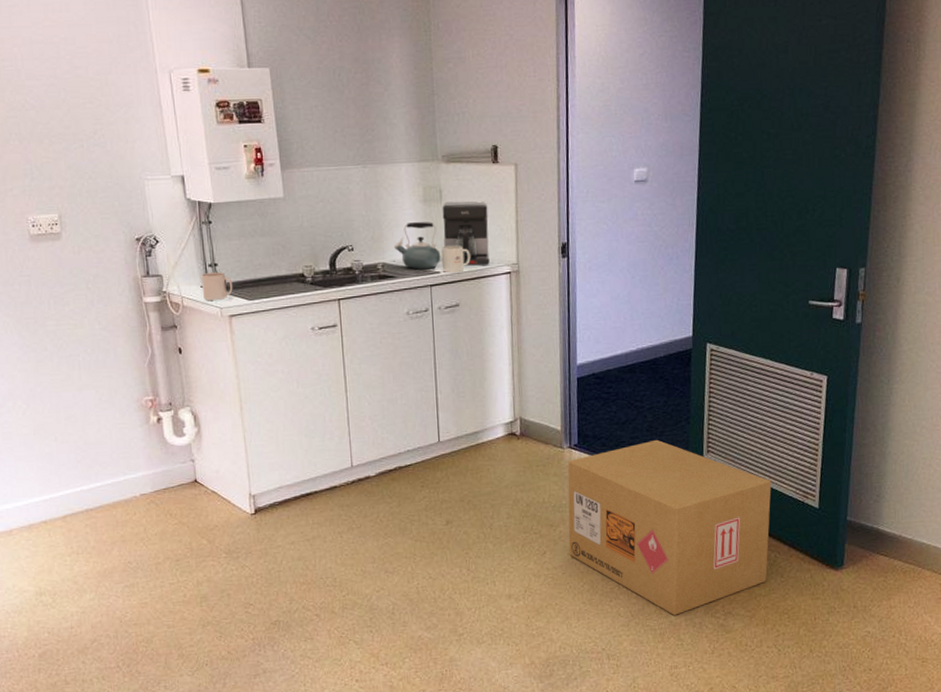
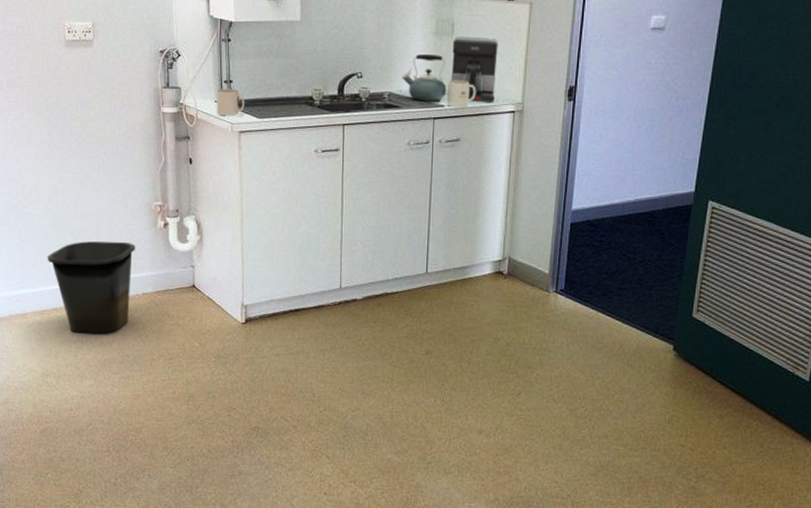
waste bin: none [30,442,129,544] -> present [47,241,136,334]
cardboard box: present [567,439,772,615] -> none [544,293,761,472]

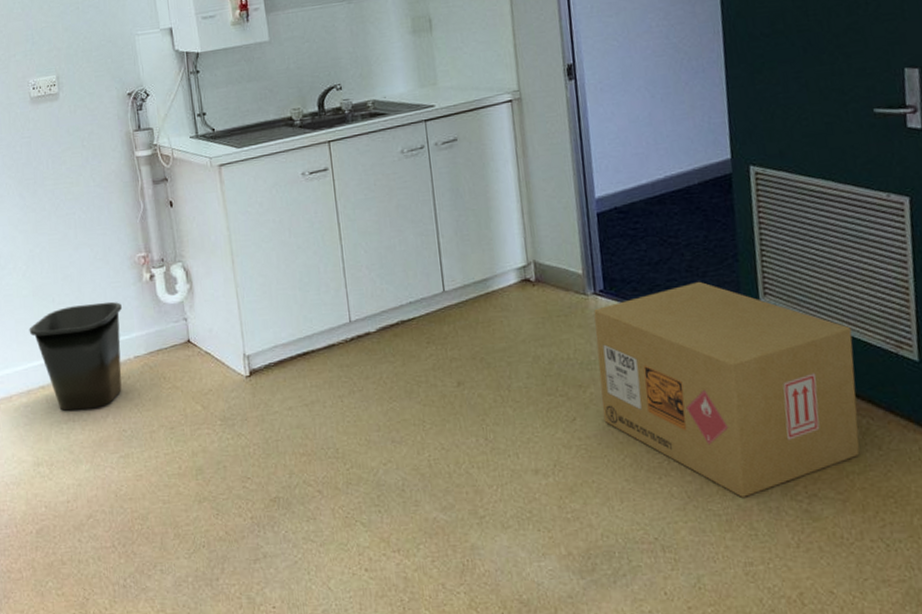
mug: present [216,89,245,117] -> none [190,121,222,152]
kettle: present [402,54,447,102] -> none [384,53,435,105]
mug: present [446,79,476,108] -> none [434,75,467,106]
coffee maker: present [451,36,499,104] -> none [432,27,488,97]
cardboard box: none [544,293,761,472] -> present [593,281,860,497]

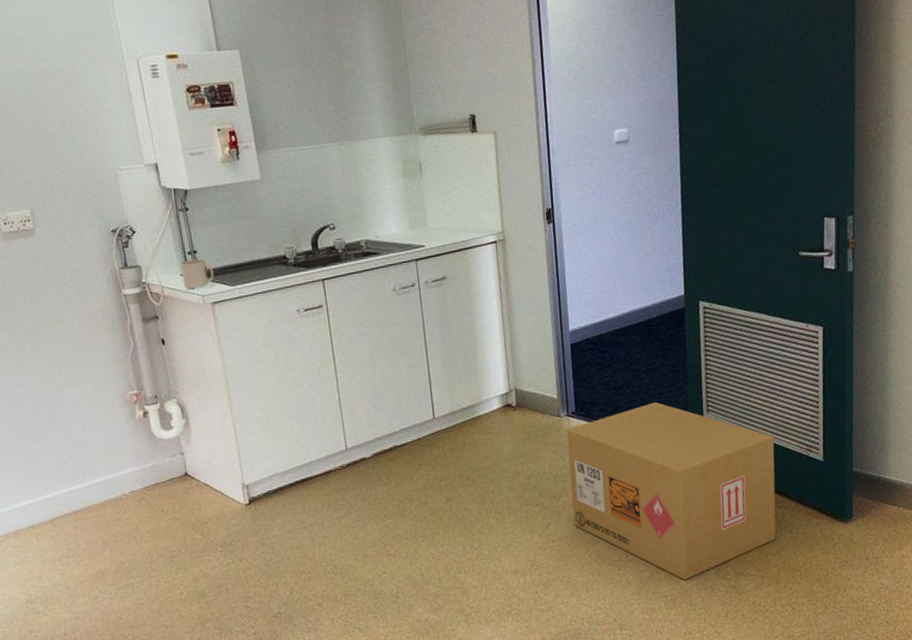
waste bin: present [29,301,123,411] -> none [13,439,118,548]
mug: none [190,121,222,152] -> present [180,259,214,290]

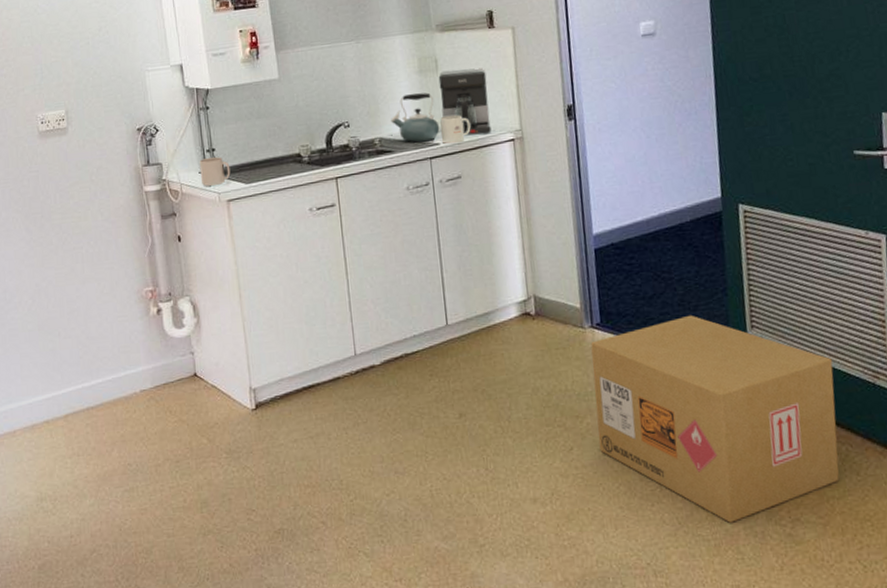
kettle: none [376,195,425,245] -> present [391,92,440,143]
coffee maker: none [422,171,475,238] -> present [438,67,492,136]
mug: none [424,217,455,247] -> present [440,114,471,145]

